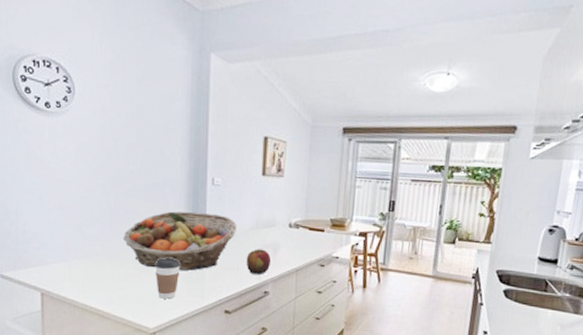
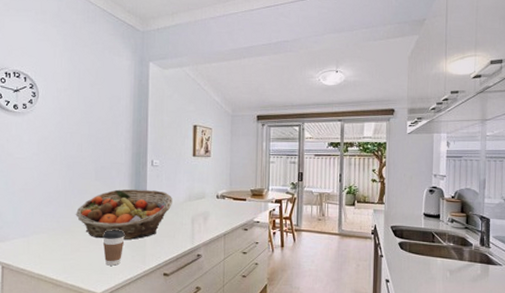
apple: present [246,249,272,274] -> none [181,218,203,240]

